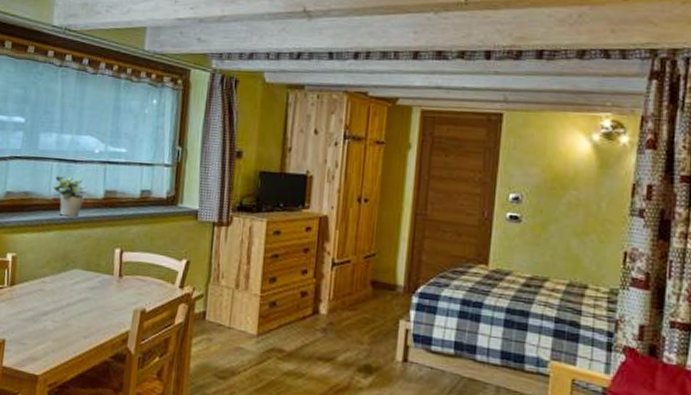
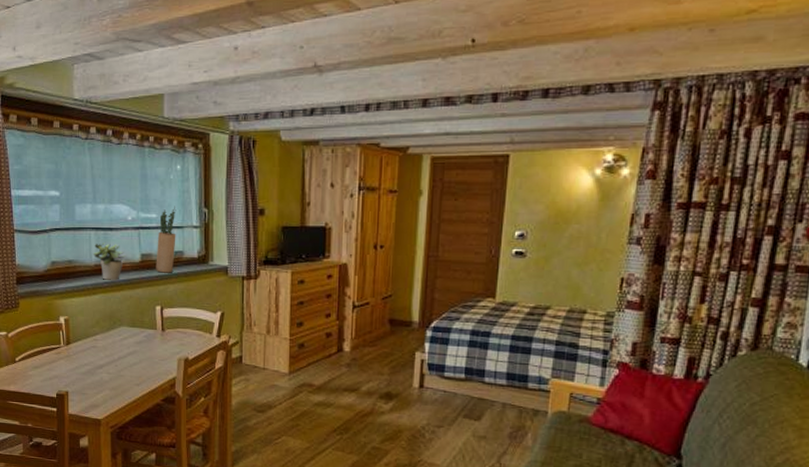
vase: none [119,141,148,213] -> present [156,206,176,273]

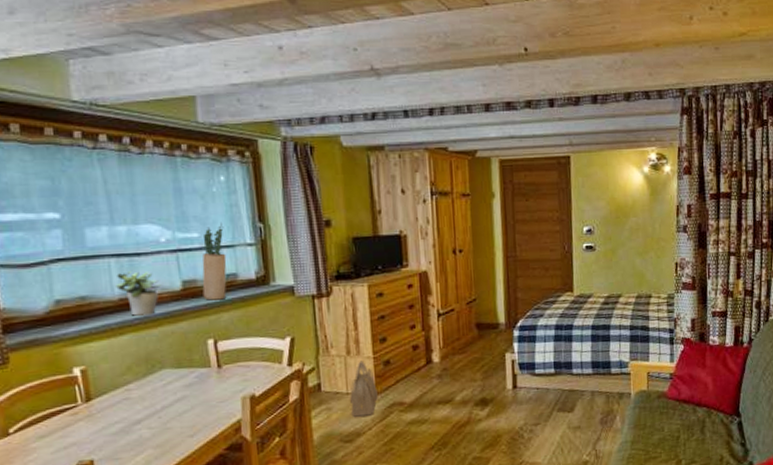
handbag: none [266,341,290,392] -> present [350,361,378,417]

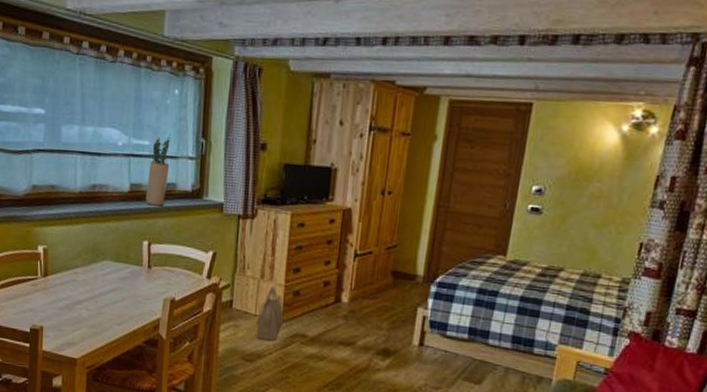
potted plant: present [114,270,162,317] -> none [77,167,114,211]

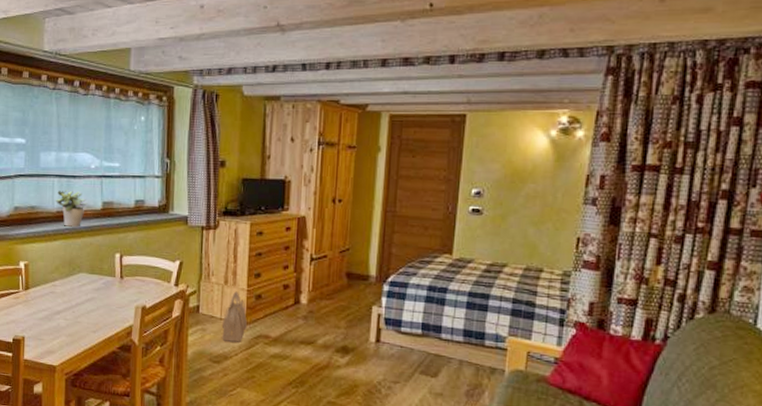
potted plant: none [77,167,114,211] -> present [55,189,88,228]
vase: present [145,133,171,206] -> none [116,155,139,221]

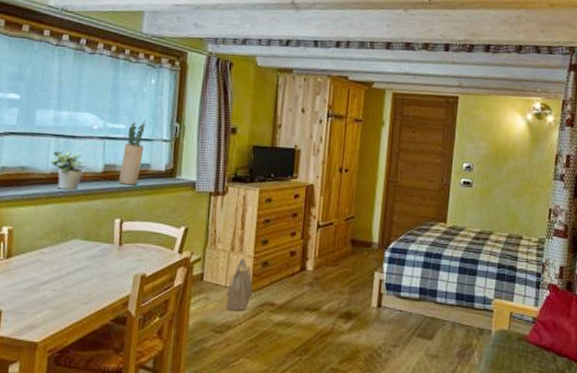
vase: none [116,155,139,221] -> present [118,118,147,186]

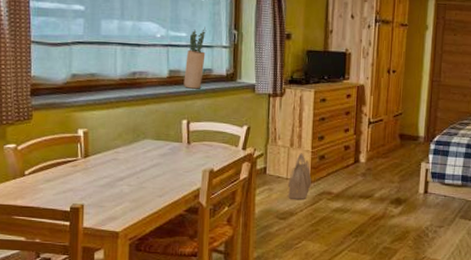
potted plant: present [49,149,87,191] -> none [117,57,153,96]

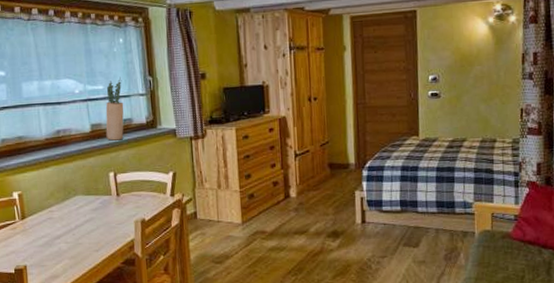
handbag: present [288,153,311,199] -> none [220,194,243,242]

